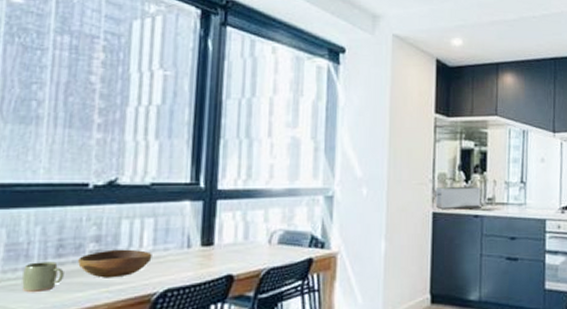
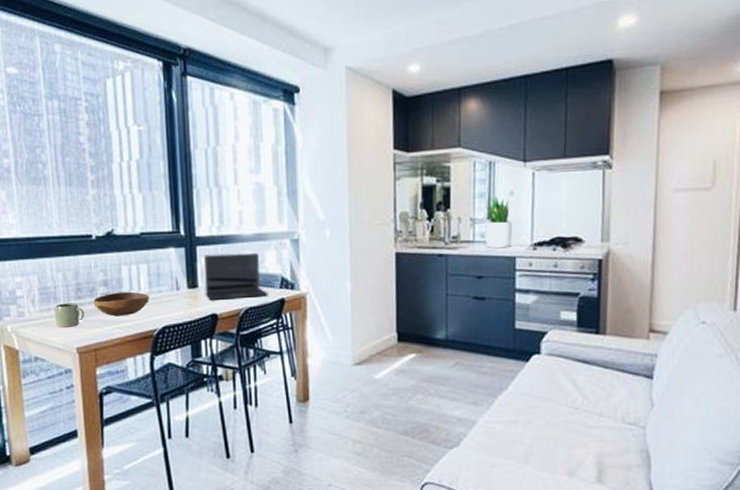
laptop: none [221,208,295,260] -> present [203,252,268,300]
toaster: present [435,186,481,210] -> none [397,224,445,250]
planter: none [518,162,544,211] -> present [485,196,513,249]

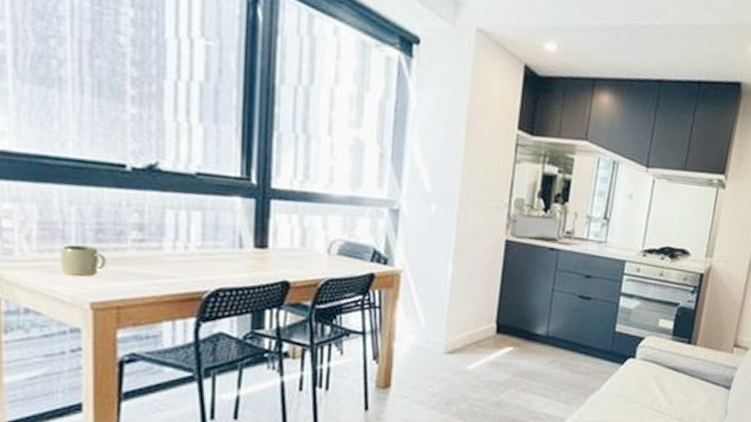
bowl: present [93,291,150,317] -> none [121,240,201,271]
laptop: present [203,252,268,300] -> none [276,211,356,269]
toaster: none [397,224,445,250] -> present [509,212,560,241]
planter: present [485,196,513,249] -> none [598,197,628,251]

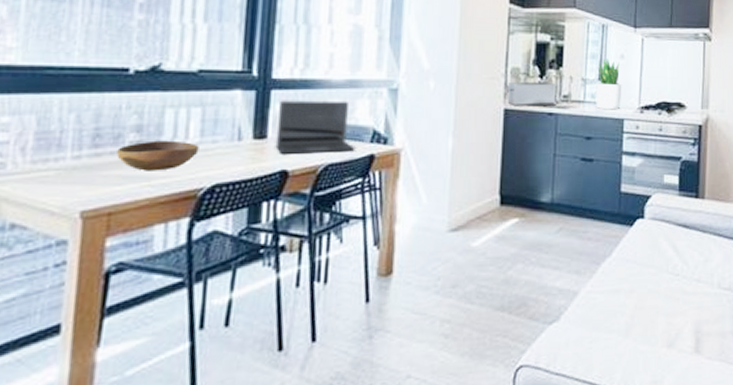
mug: present [61,244,106,276] -> none [53,152,101,184]
bowl: none [121,240,201,271] -> present [117,140,199,171]
laptop: none [276,211,356,269] -> present [275,100,355,154]
planter: none [598,197,628,251] -> present [596,58,622,110]

